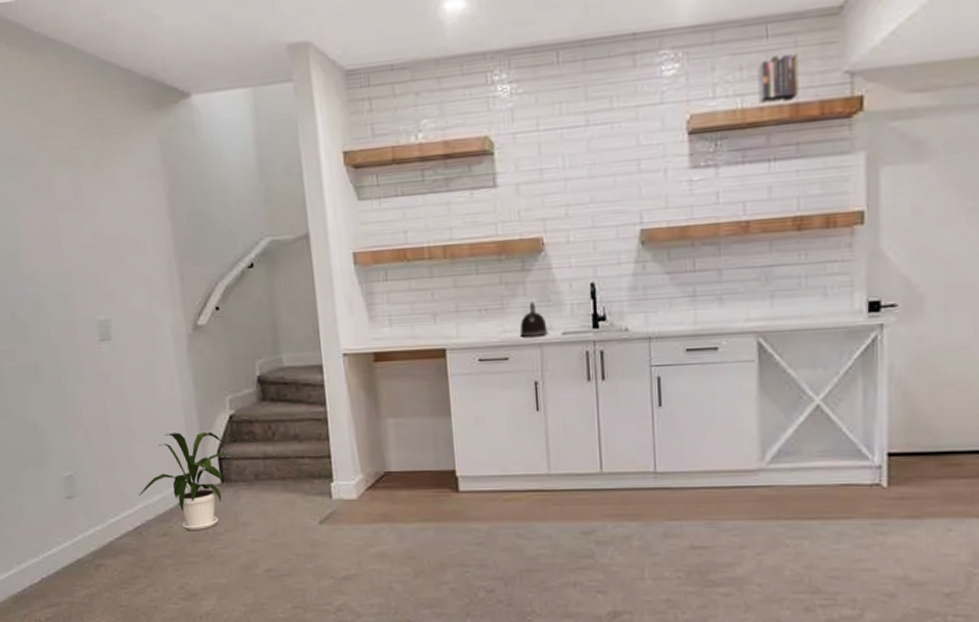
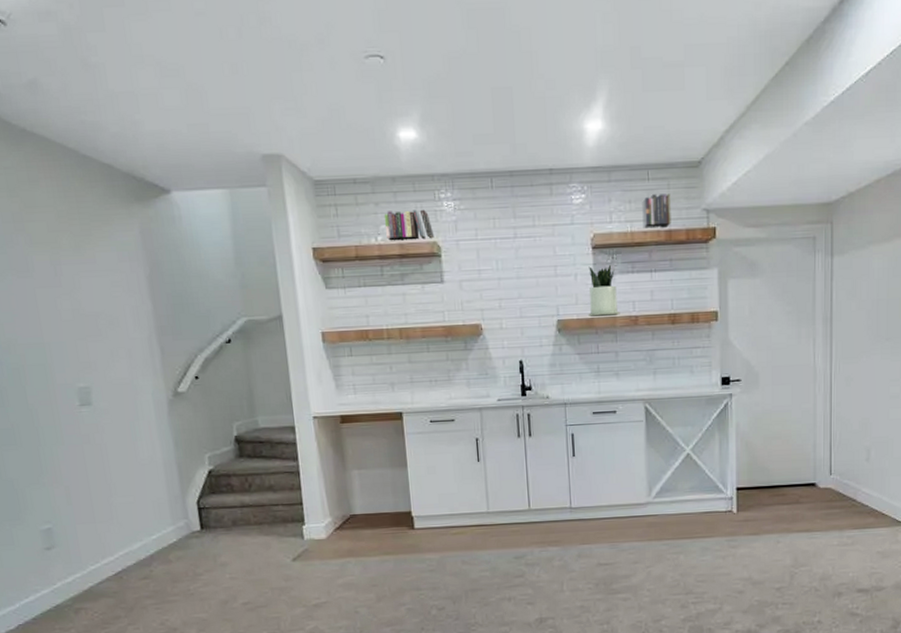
house plant: present [138,431,234,531] -> none [119,485,213,573]
books: none [425,97,486,139] -> present [383,209,435,241]
kettle: present [519,301,548,338] -> none [463,374,486,404]
planter: none [682,153,725,225] -> present [588,264,620,318]

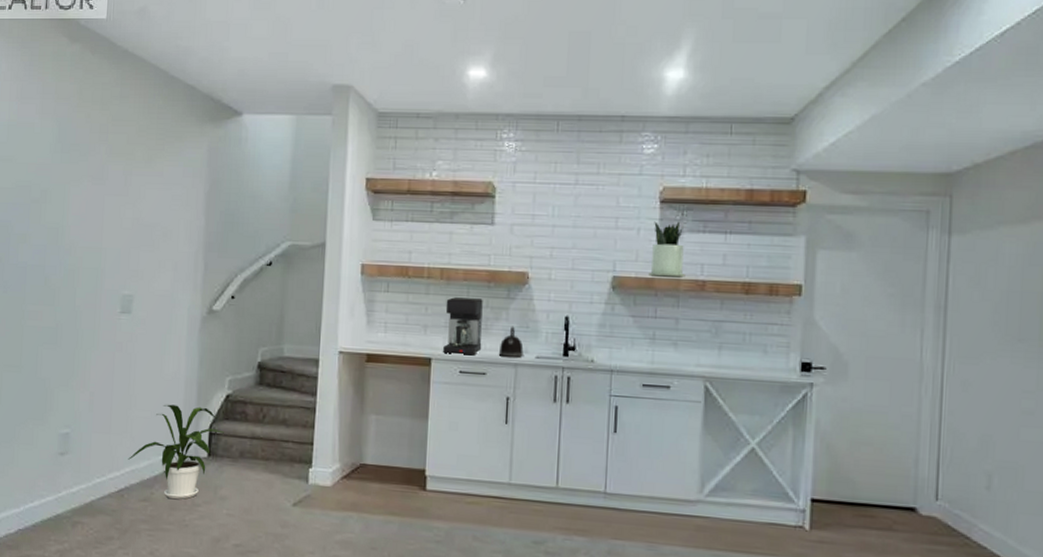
house plant: none [119,485,213,573] -> present [127,404,224,500]
books: present [383,209,435,241] -> none [441,147,491,179]
coffee maker: none [408,353,448,407] -> present [443,297,483,356]
kettle: none [463,374,486,404] -> present [498,326,524,358]
books: present [642,193,671,229] -> none [720,150,755,187]

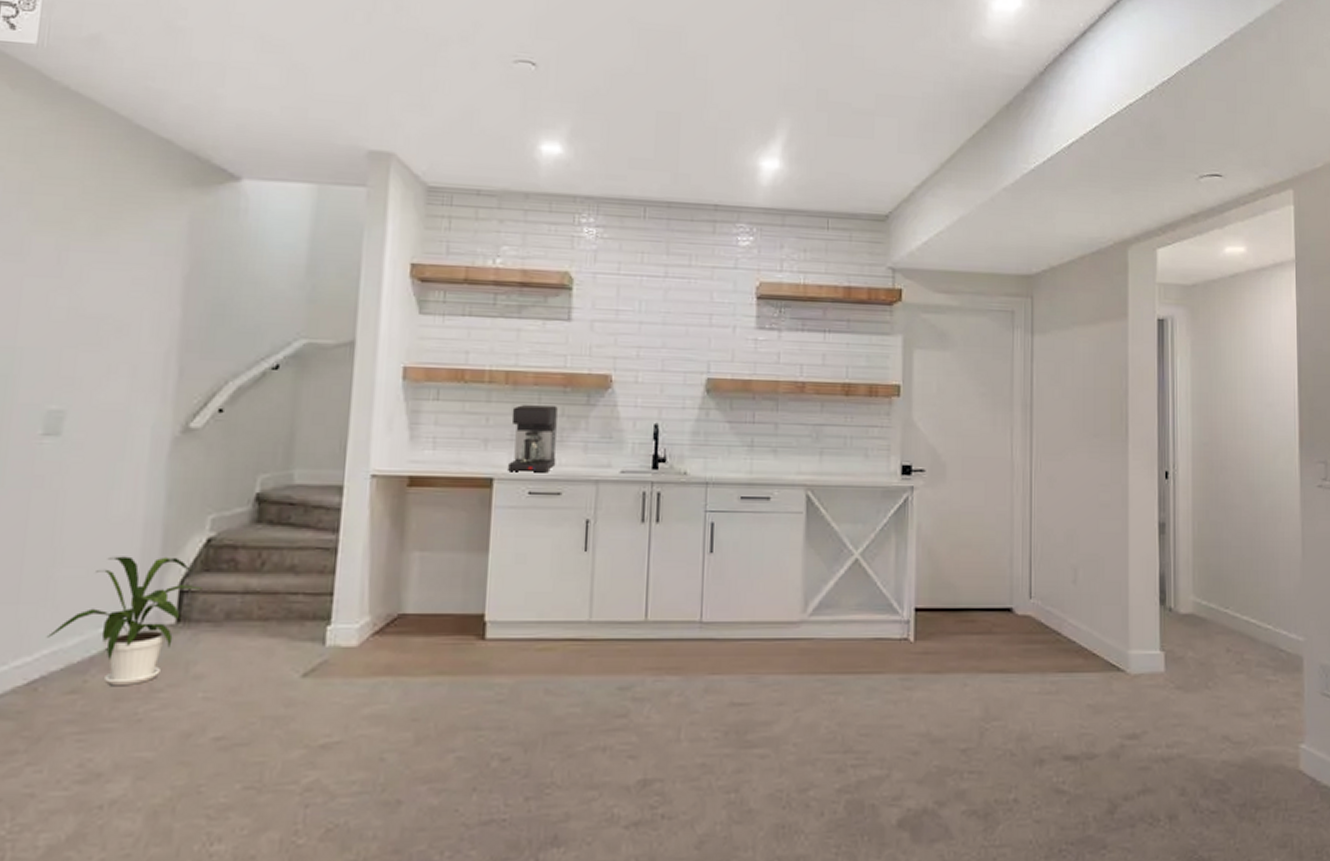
kettle: present [498,326,524,358] -> none [576,436,606,474]
planter: present [648,221,686,279] -> none [745,318,784,381]

